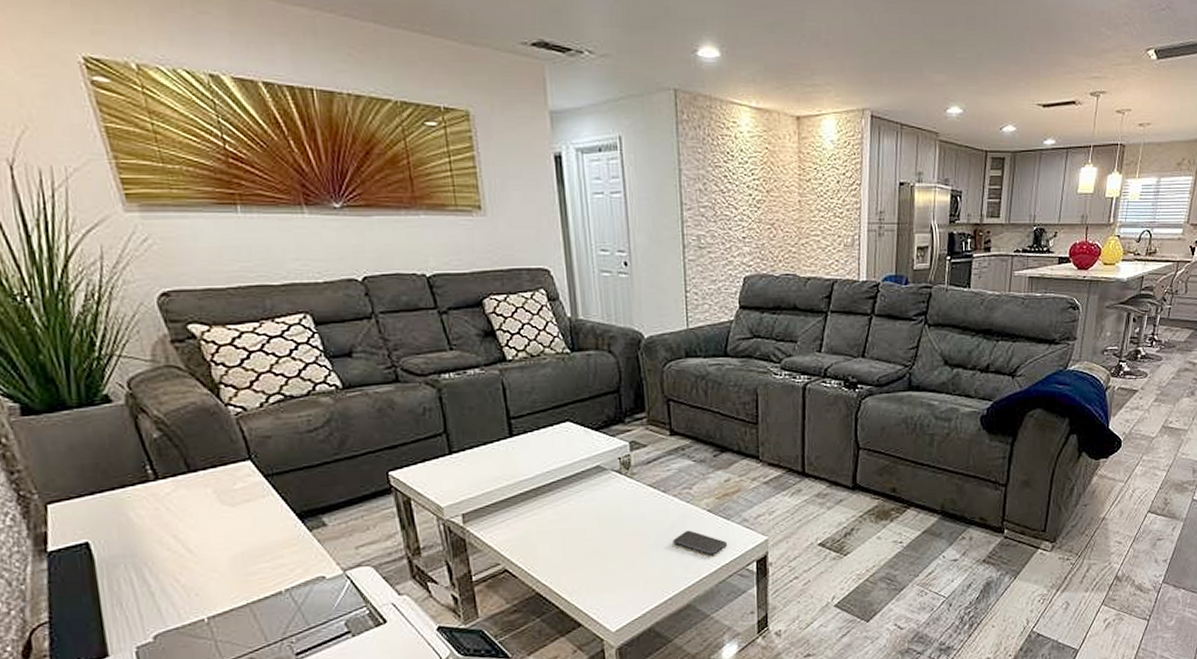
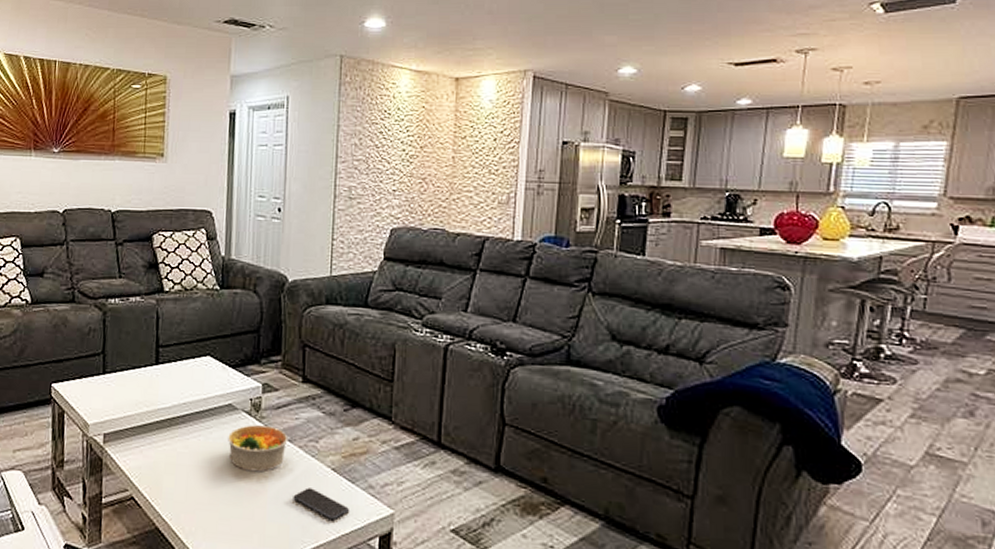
bowl: none [600,481,662,526] -> present [228,425,288,472]

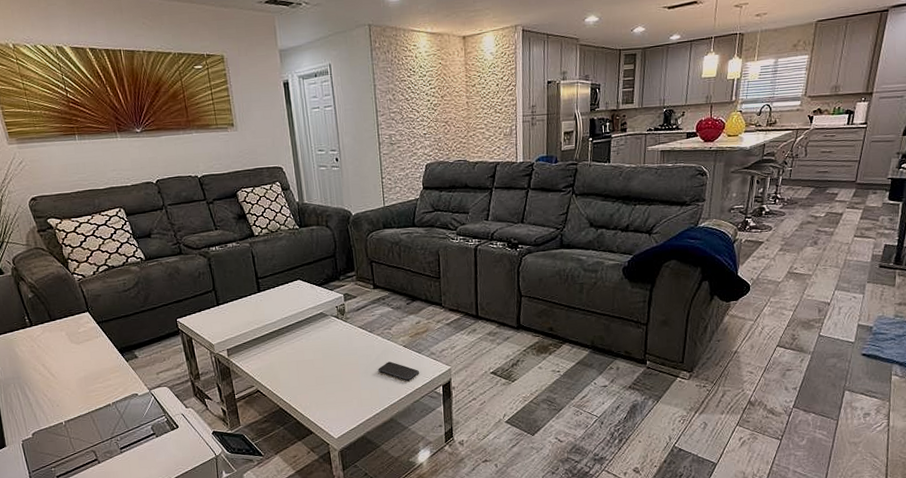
bowl: present [228,425,288,472] -> none [323,323,369,358]

